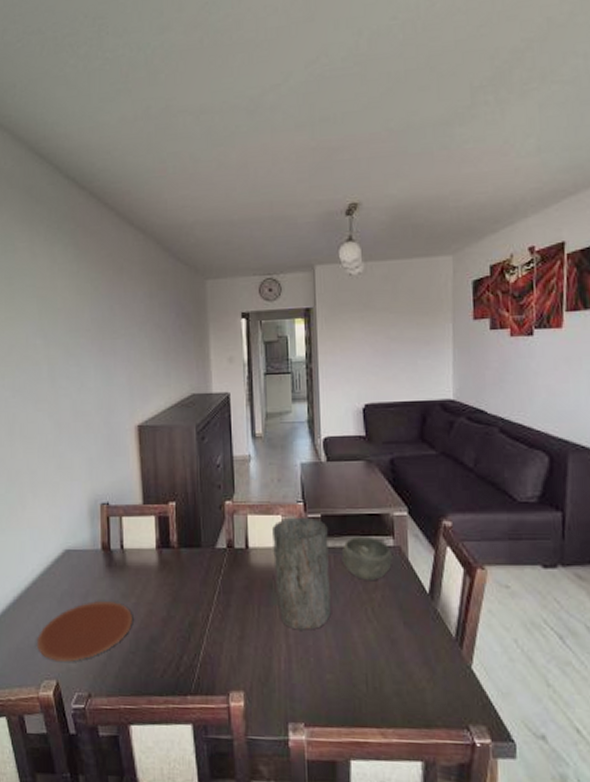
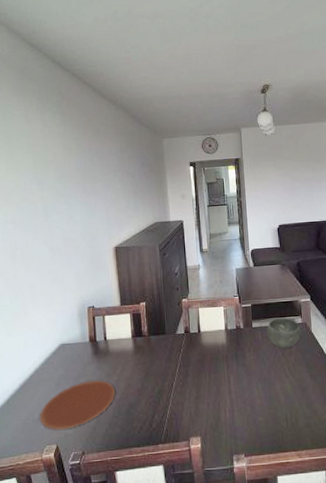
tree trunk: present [272,517,331,630] -> none [217,307,260,388]

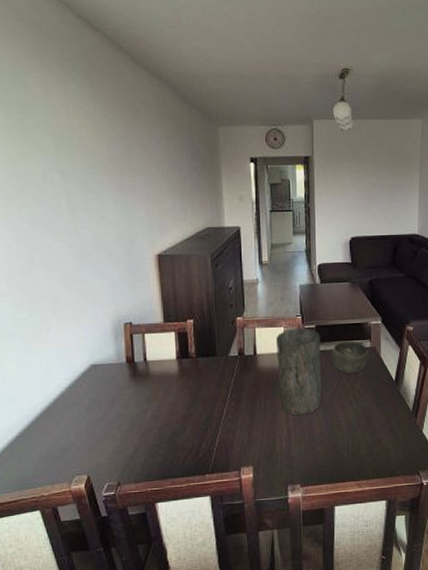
plate: present [40,380,116,430] -> none [67,405,157,459]
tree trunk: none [217,307,260,388] -> present [276,328,322,416]

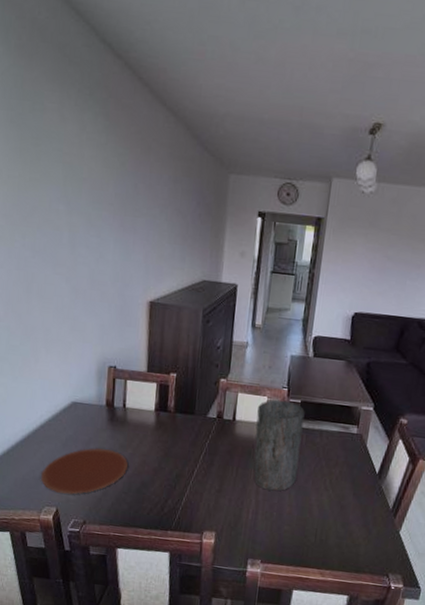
plate: none [67,405,157,459] -> present [41,448,129,495]
bowl: present [331,340,370,375] -> none [312,422,355,459]

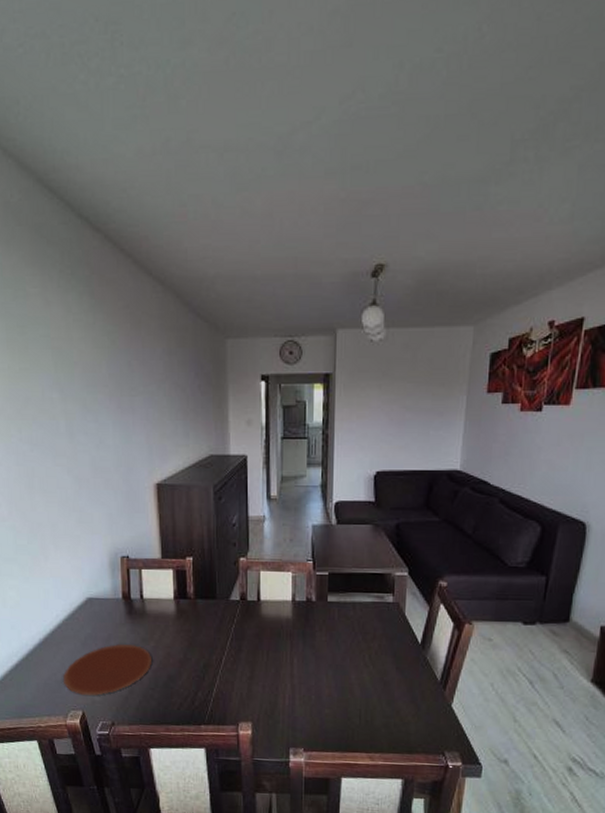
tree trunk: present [254,400,305,491] -> none [283,574,334,673]

